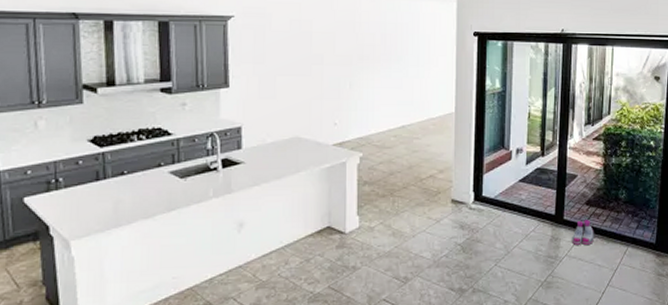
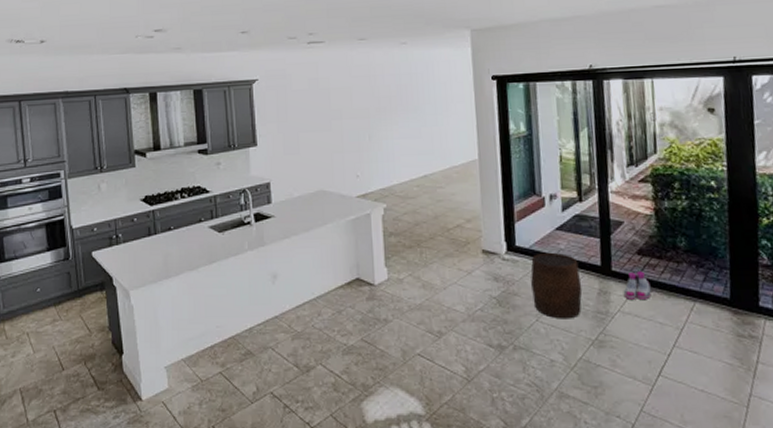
stool: none [494,202,537,264] -> present [530,252,583,319]

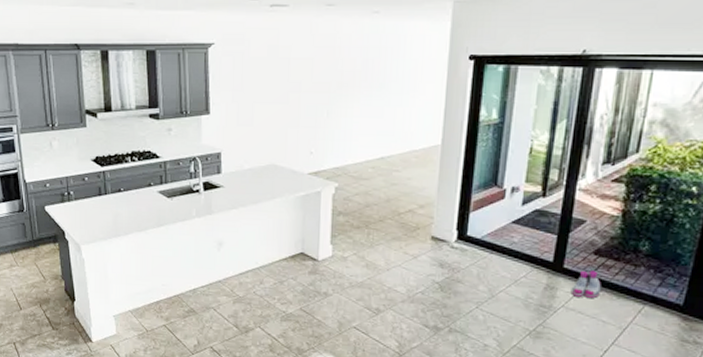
stool: present [530,252,583,319] -> none [476,244,530,309]

